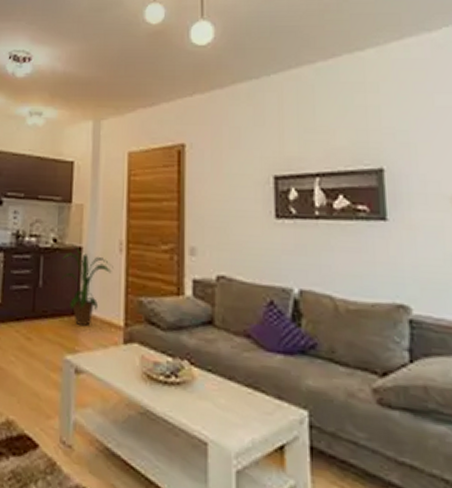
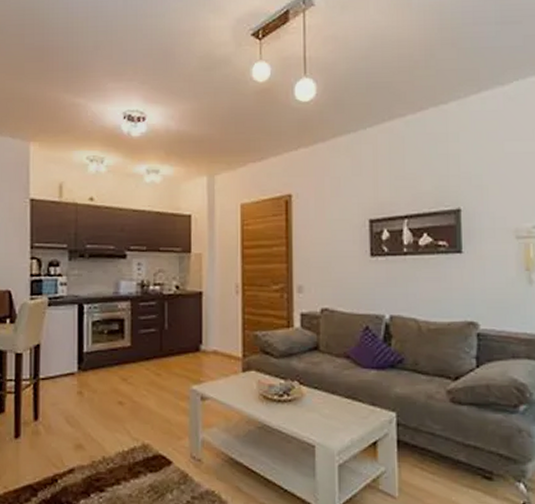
house plant: present [61,243,113,327] -> none [184,289,231,360]

